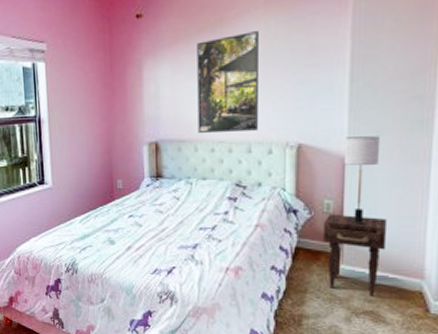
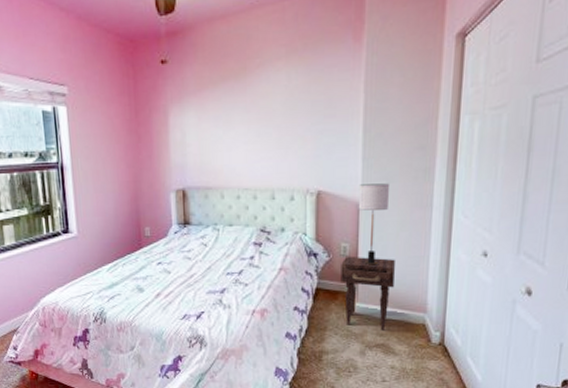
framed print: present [197,31,258,134] -> none [222,81,280,181]

